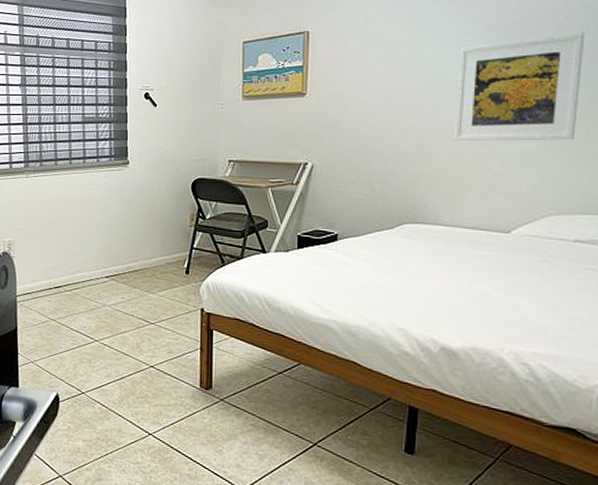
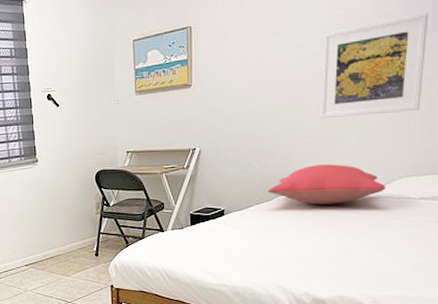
pillow: none [389,192,533,239] -> present [267,164,386,205]

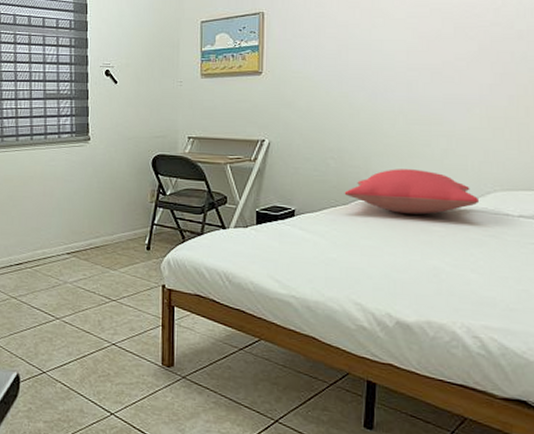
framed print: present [319,12,429,119] -> none [403,17,522,120]

